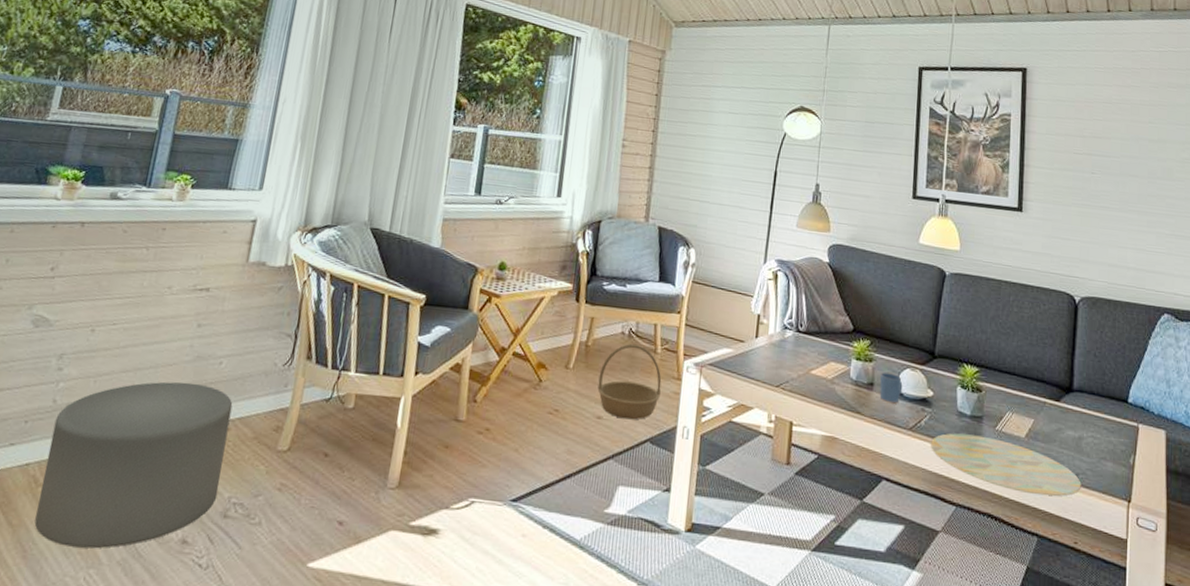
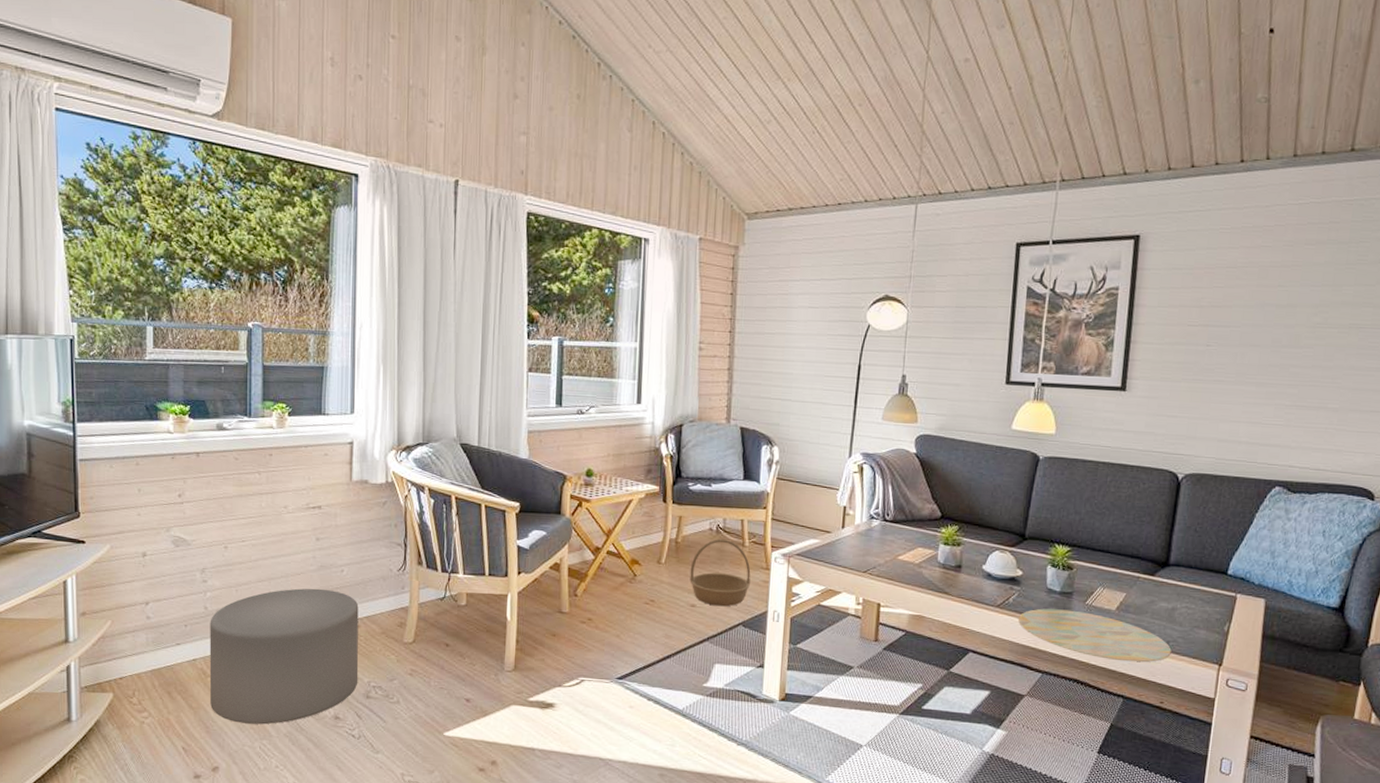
mug: present [879,372,903,404] -> none [967,555,992,584]

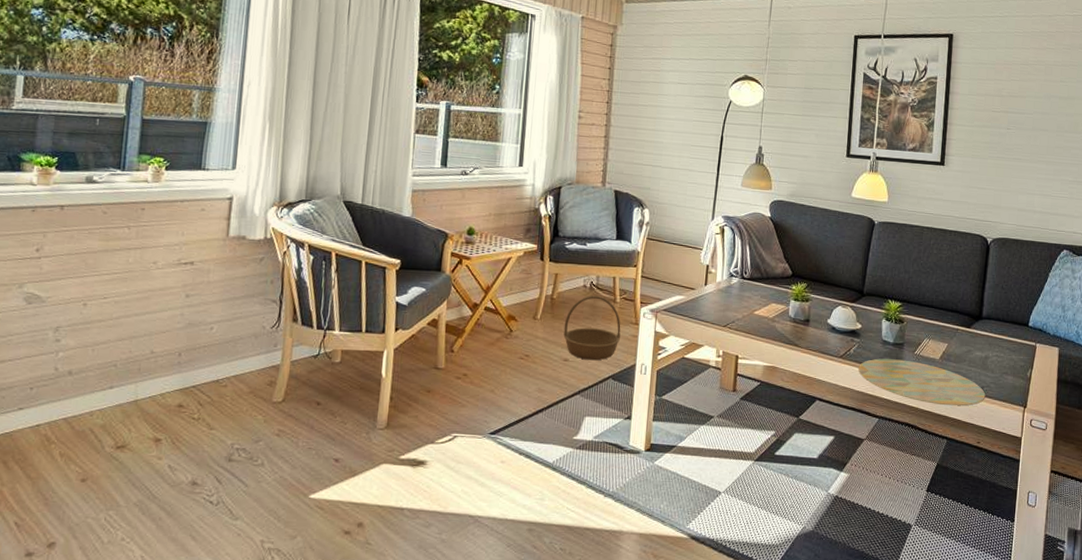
pouf: present [209,588,359,725] -> none [52,346,227,494]

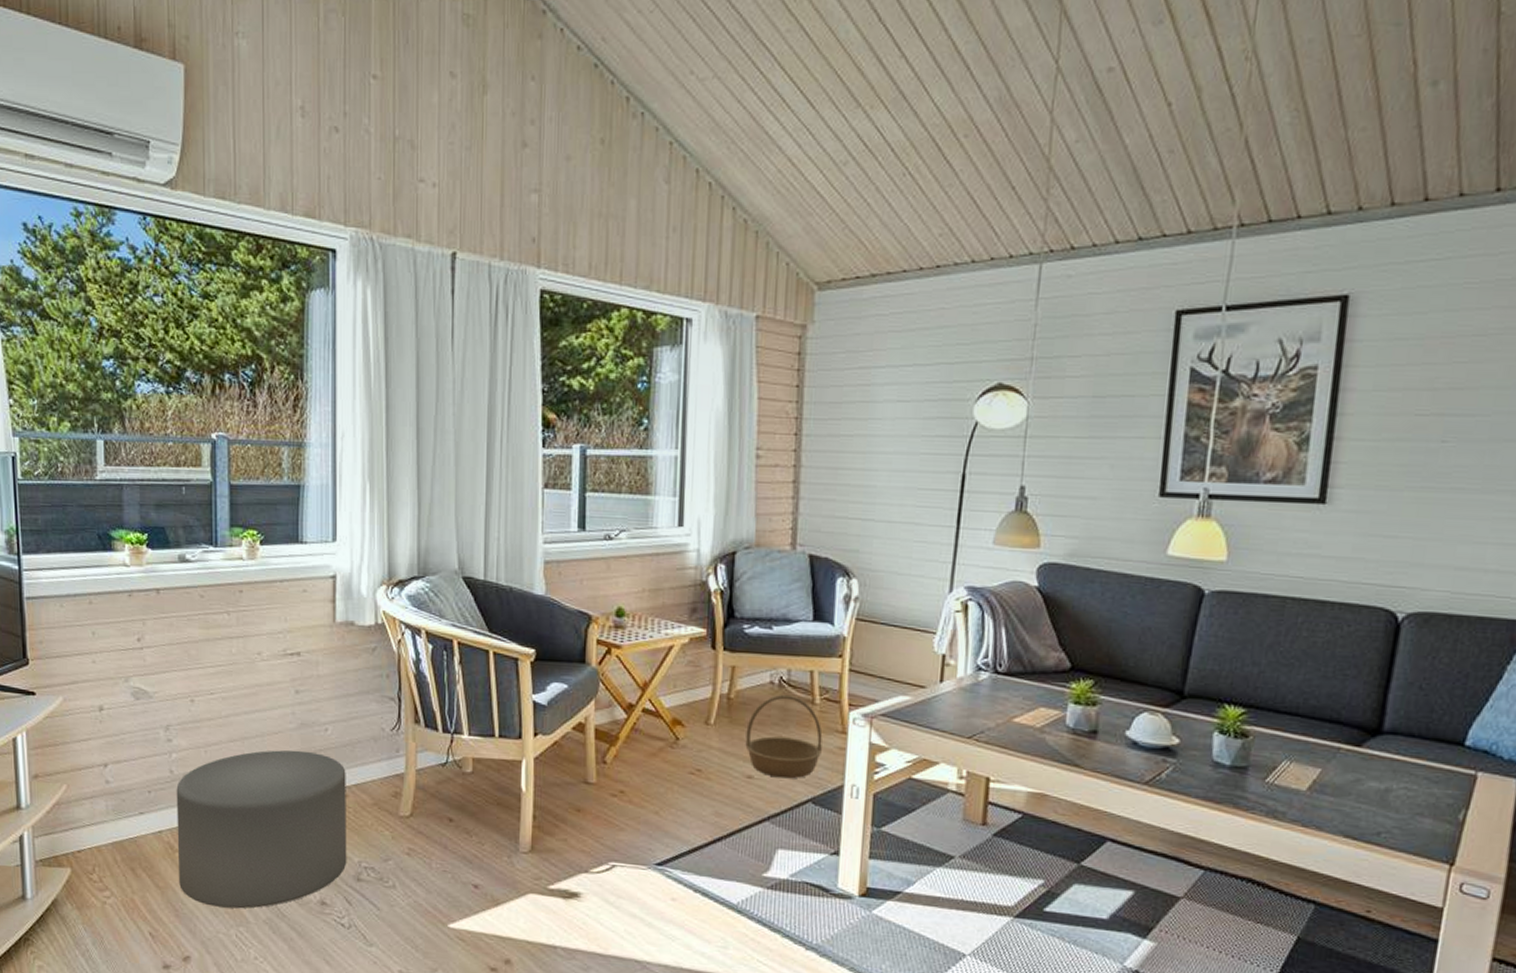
pouf: none [52,346,227,494] -> present [176,750,347,909]
decorative tray: present [858,358,986,406] -> none [1173,787,1384,859]

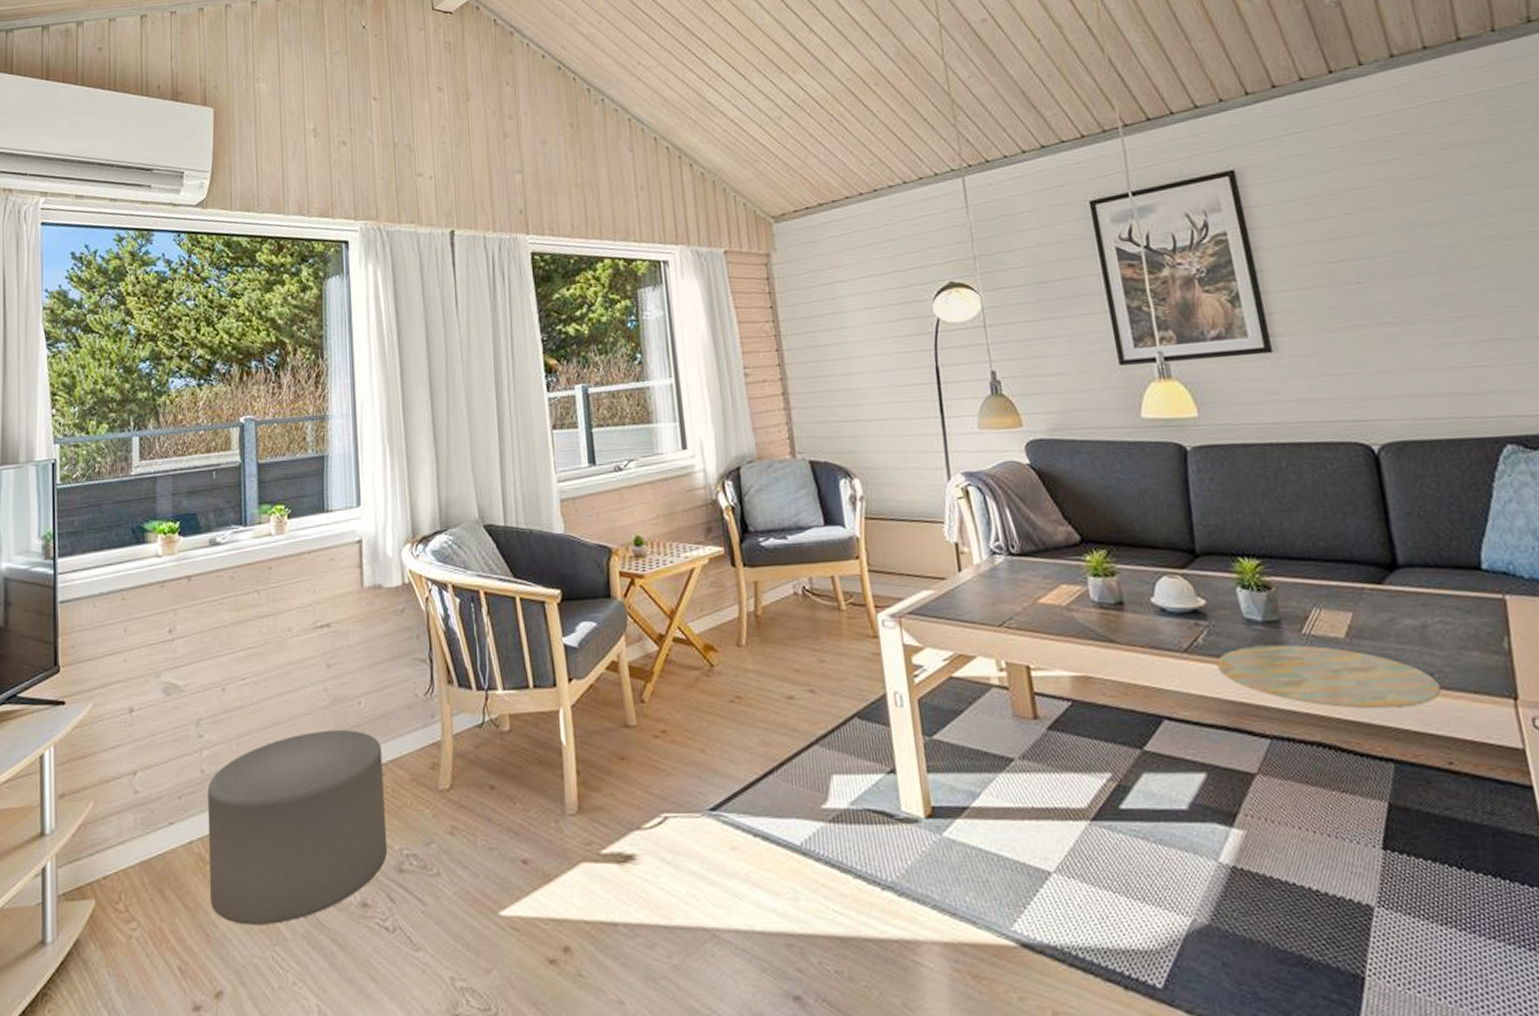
basket: present [745,694,823,779] -> none [778,604,858,695]
decorative tray: none [1173,787,1384,859] -> present [1217,644,1441,709]

